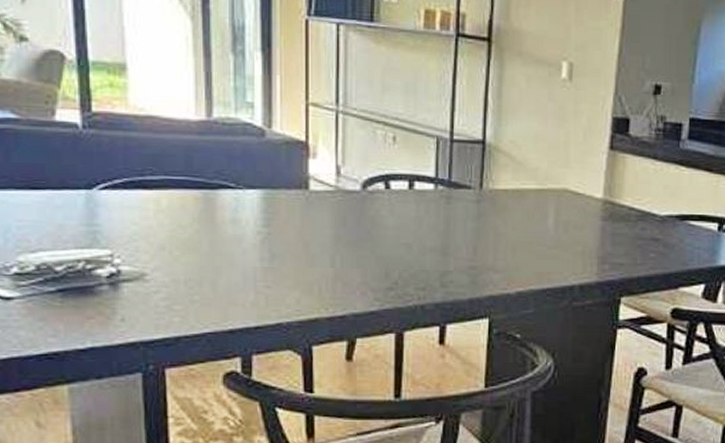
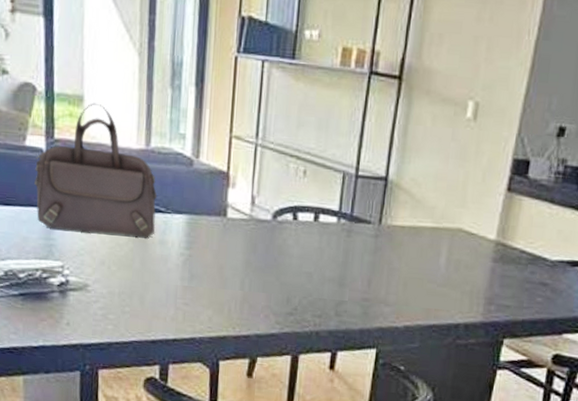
handbag: none [68,71,225,217] -> present [33,103,158,238]

